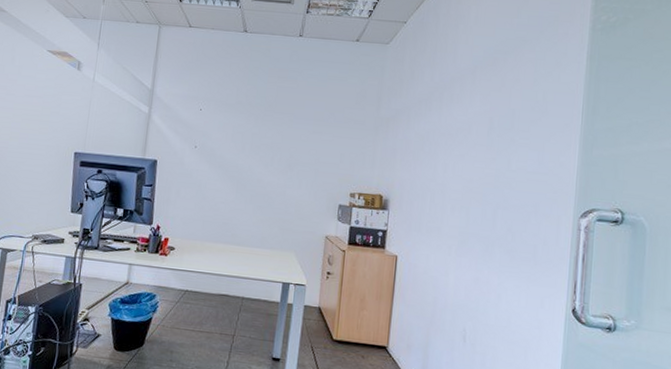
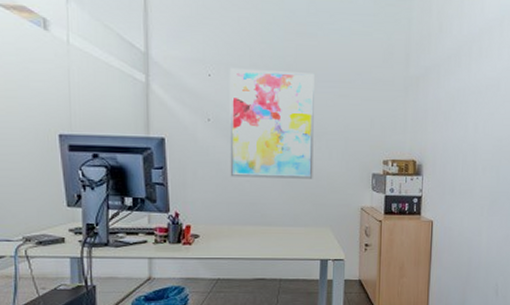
wall art: none [208,104,292,205] -> present [229,67,314,179]

